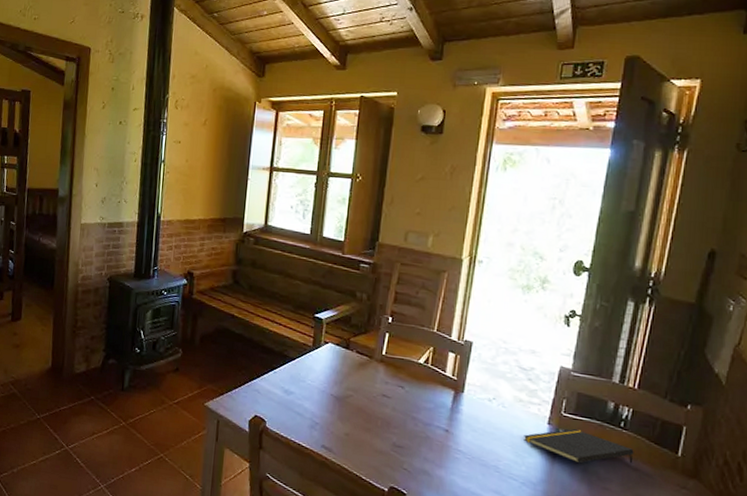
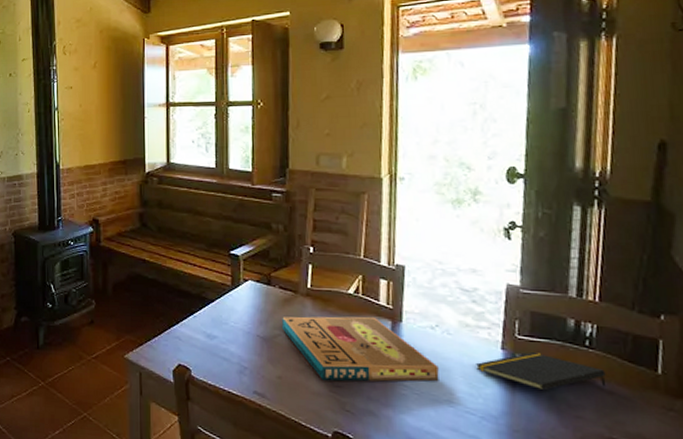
pizza box: none [355,379,491,449] -> present [282,316,439,382]

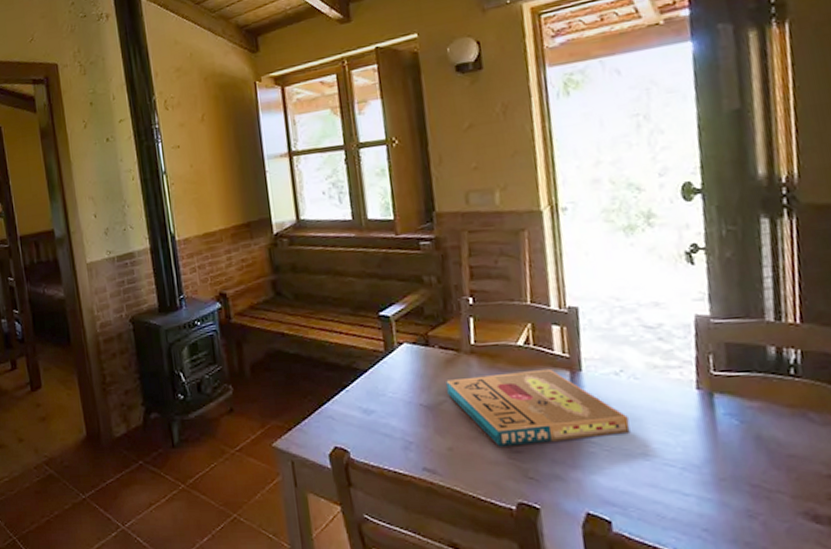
notepad: present [476,352,607,391] -> none [670,389,819,431]

